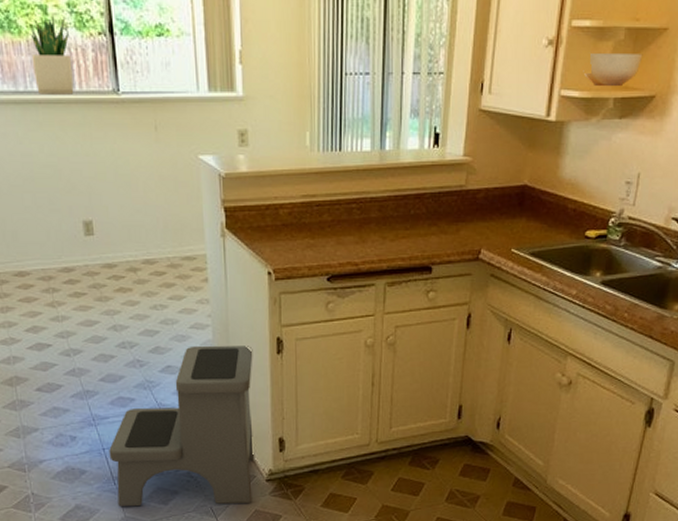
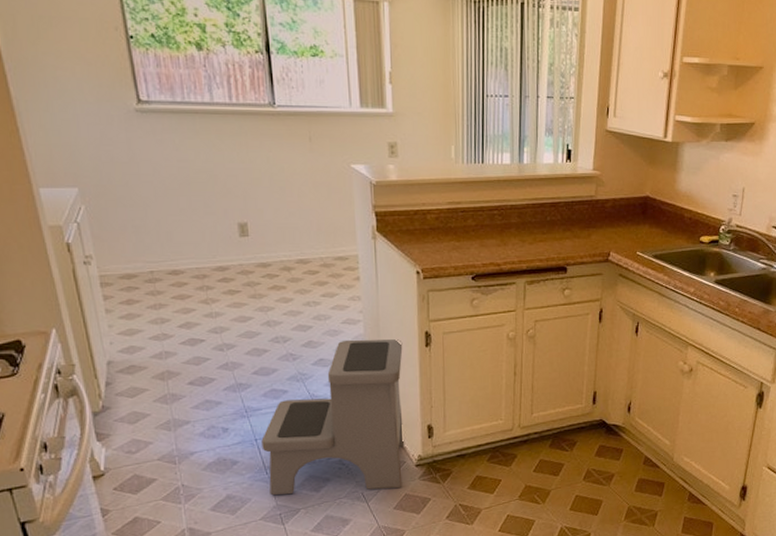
planter: present [29,15,74,95] -> none [188,33,231,106]
bowl: present [583,52,643,87] -> none [694,85,743,115]

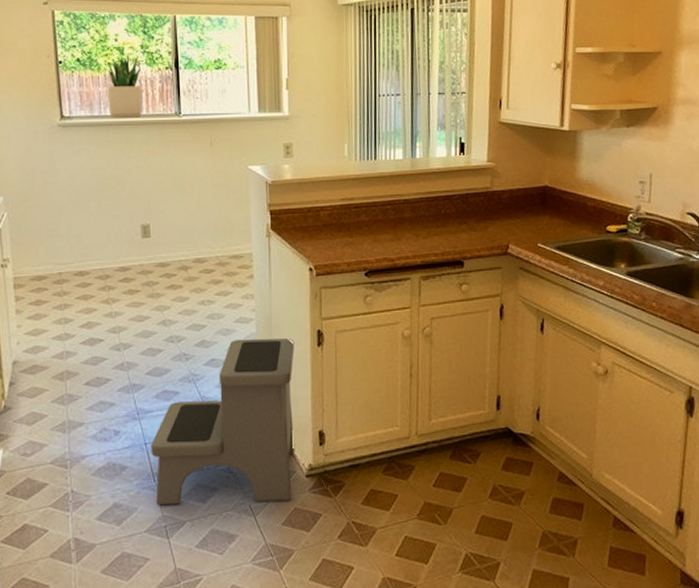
planter: none [188,33,231,106] -> present [107,54,142,118]

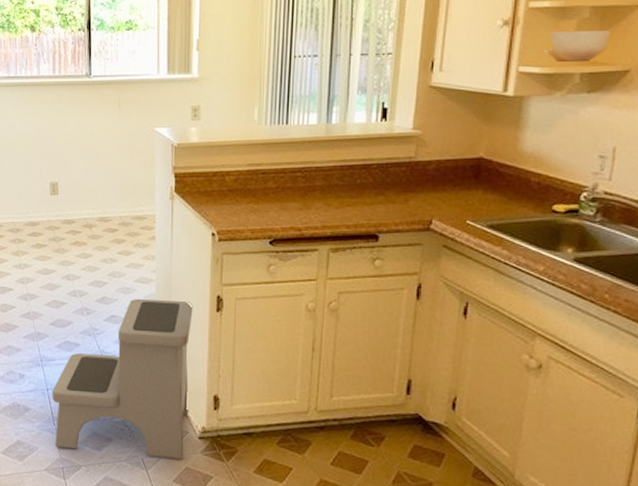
planter: present [107,54,142,118] -> none [23,17,55,79]
bowl: none [590,72,642,101] -> present [543,30,613,63]

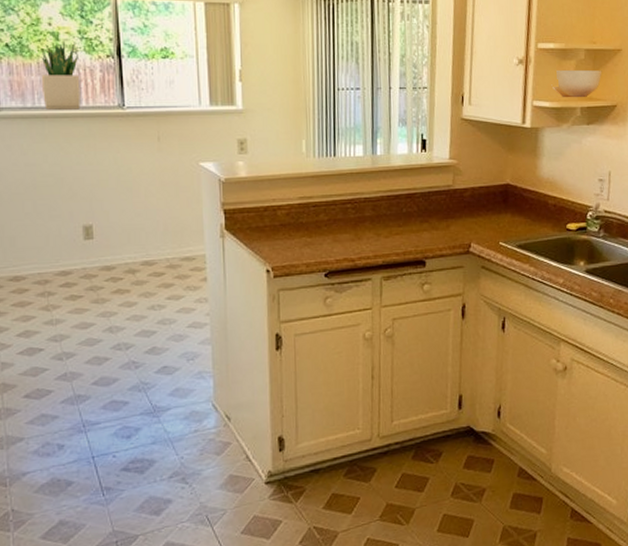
planter: none [23,17,55,79] -> present [41,40,81,110]
step stool: present [52,298,193,459] -> none [99,343,254,521]

